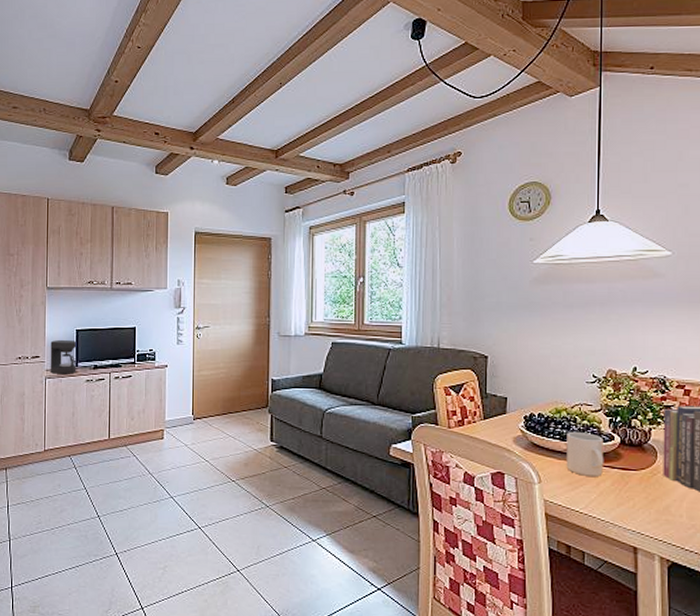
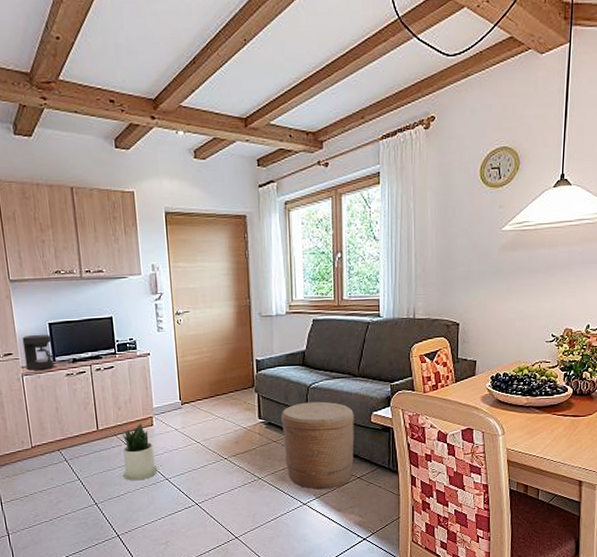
planter: none [128,435,164,496] -> present [122,423,158,481]
basket: none [294,428,371,526] -> present [281,401,354,490]
cup: present [566,431,604,476] -> none [526,386,559,425]

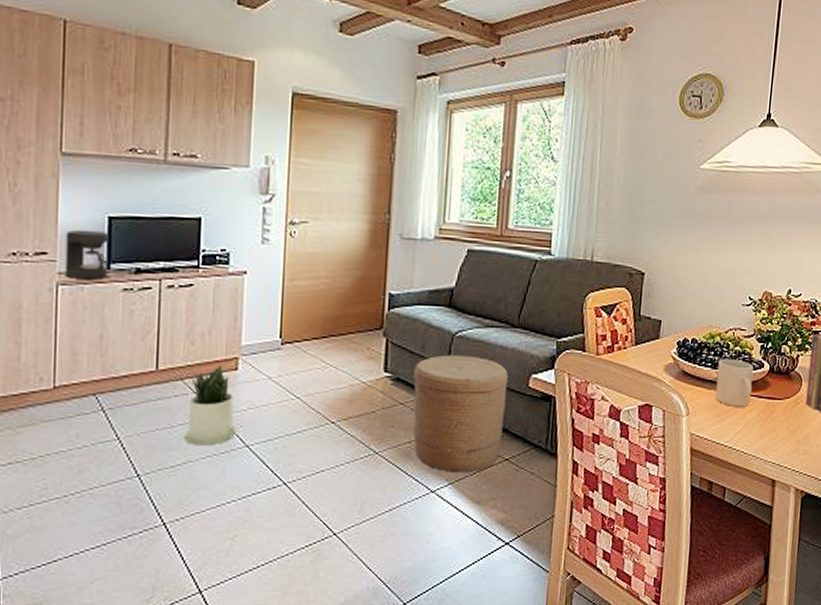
cup: none [526,386,559,425] -> present [715,358,754,407]

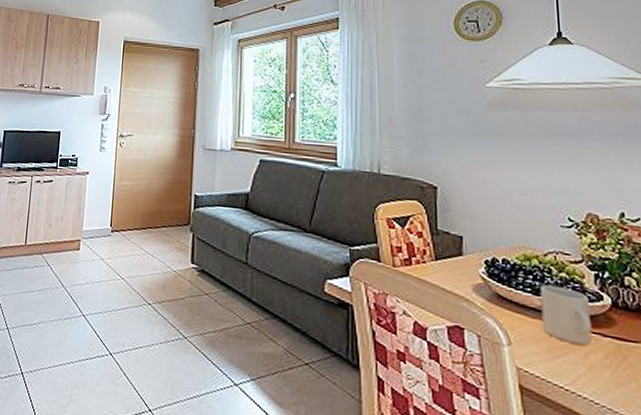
planter: present [183,365,236,446] -> none [39,245,76,311]
basket: present [413,355,508,473] -> none [216,252,303,371]

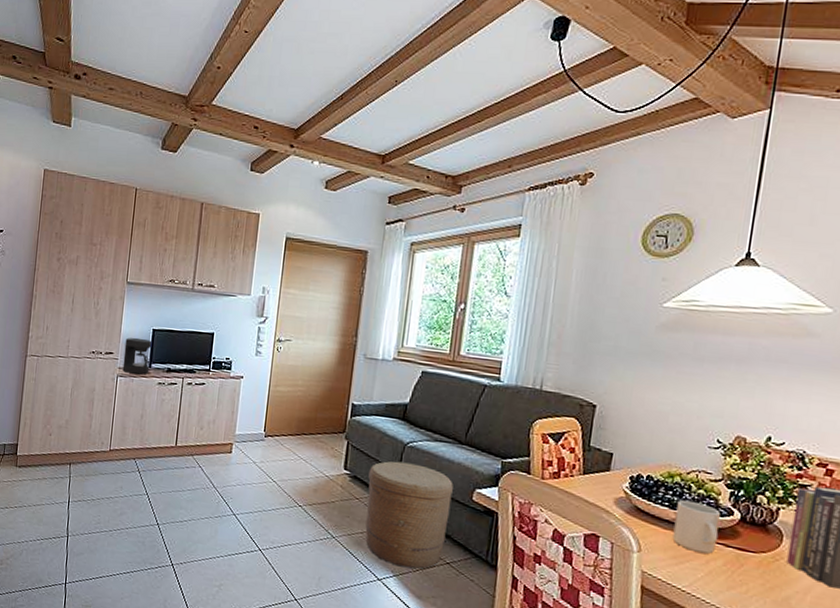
basket: none [216,252,303,371] -> present [365,461,453,569]

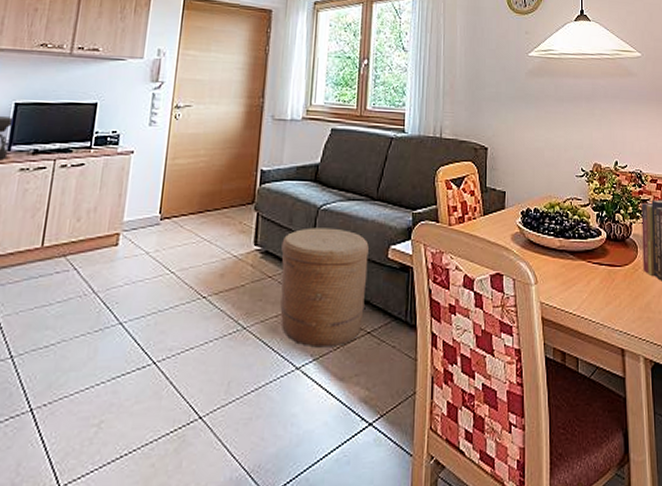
cup: present [672,500,721,554] -> none [560,227,594,274]

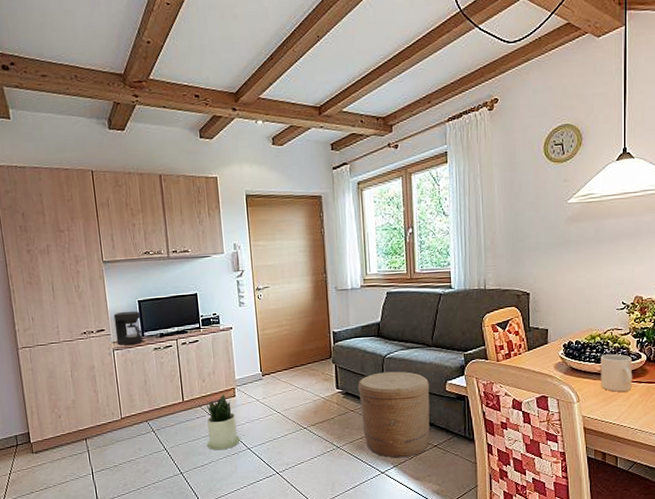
planter: none [60,241,112,324] -> present [206,394,240,451]
cup: none [560,227,594,274] -> present [600,353,633,392]

